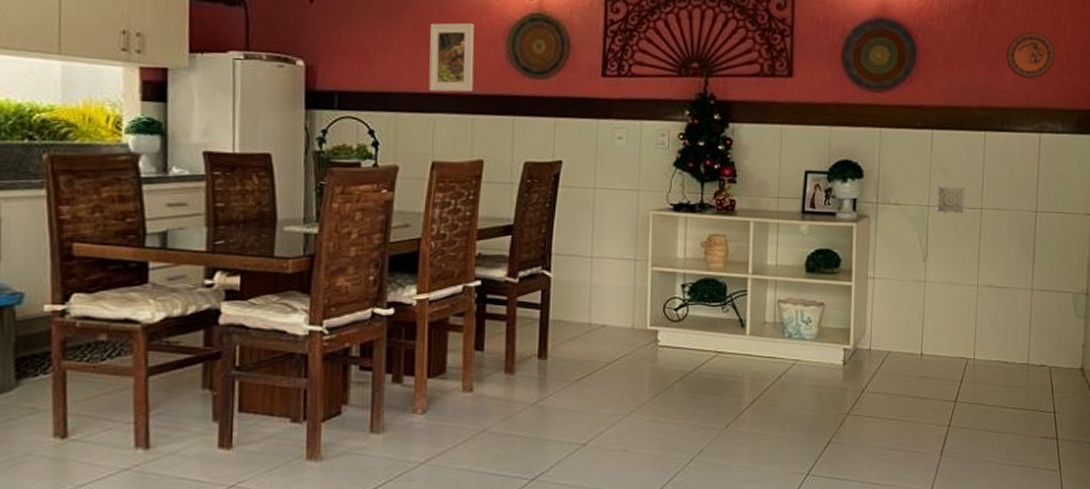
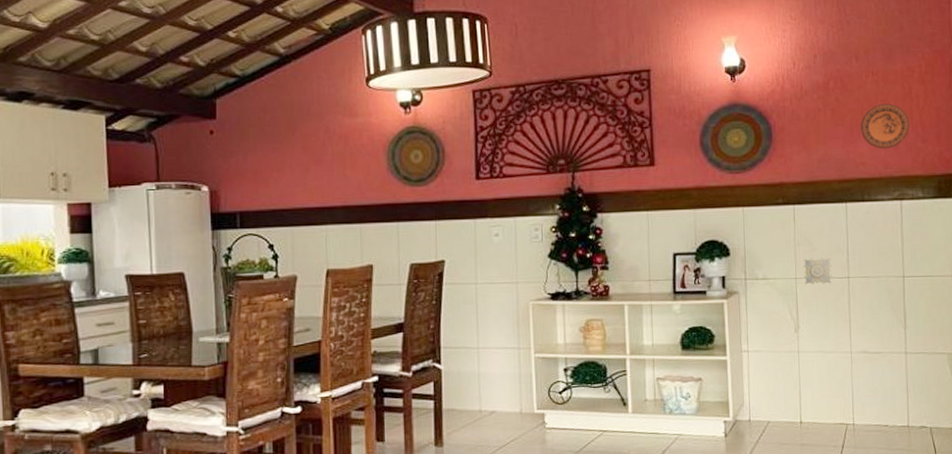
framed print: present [429,22,475,92] -> none [317,140,360,205]

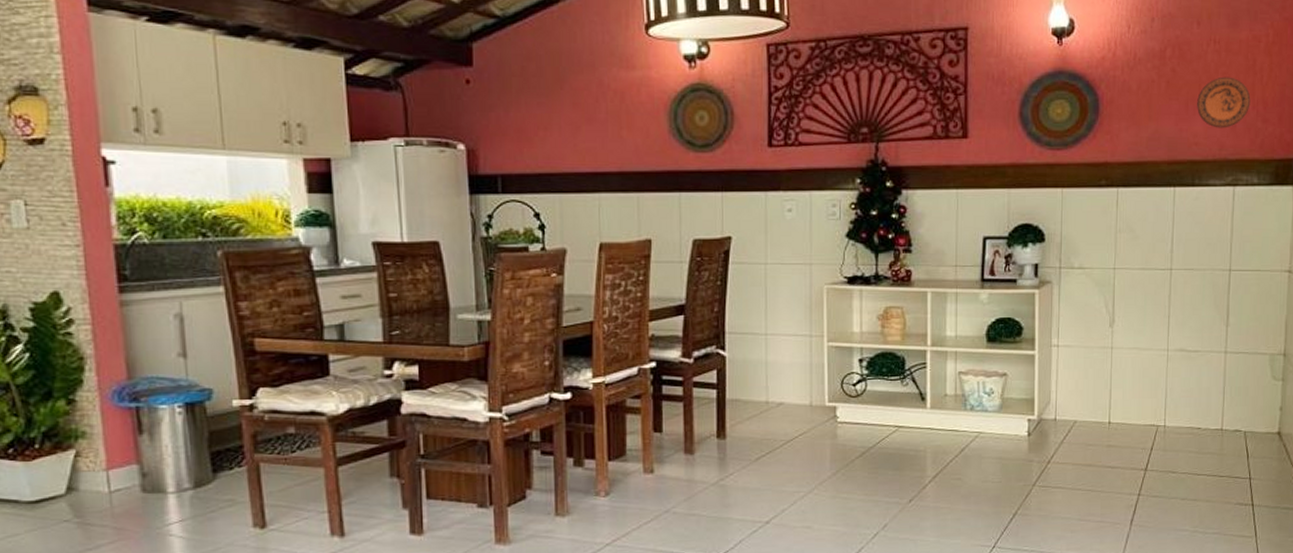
decorative tile: present [803,257,832,285] -> none [1123,247,1154,276]

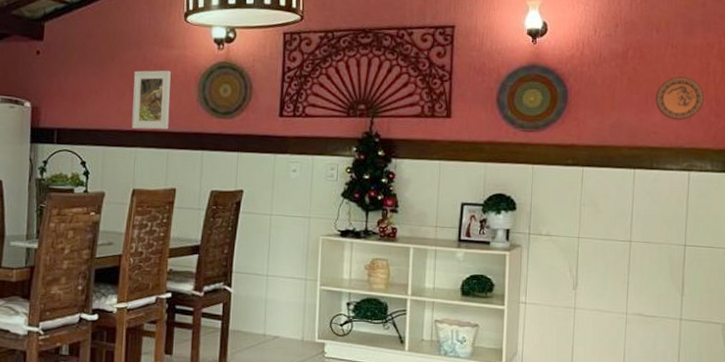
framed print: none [589,96,637,170] -> present [131,70,171,130]

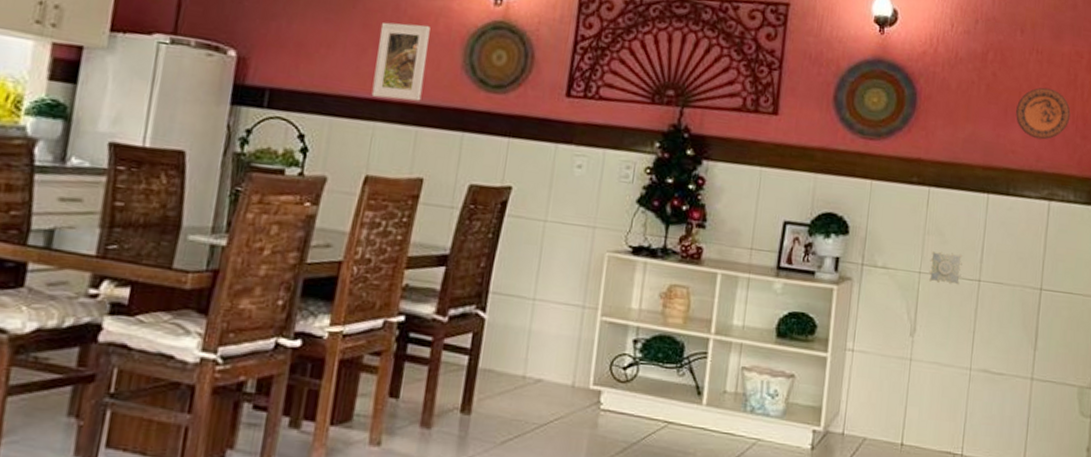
decorative tile: none [586,219,615,246] -> present [929,251,963,285]

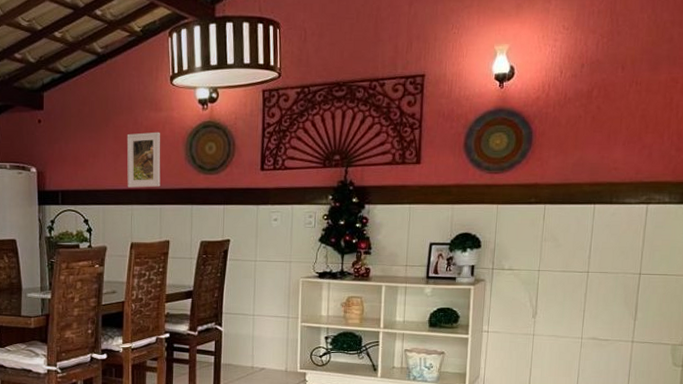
decorative tile: present [929,251,963,285] -> none [546,253,574,277]
decorative plate: present [1016,87,1071,140] -> none [618,112,667,156]

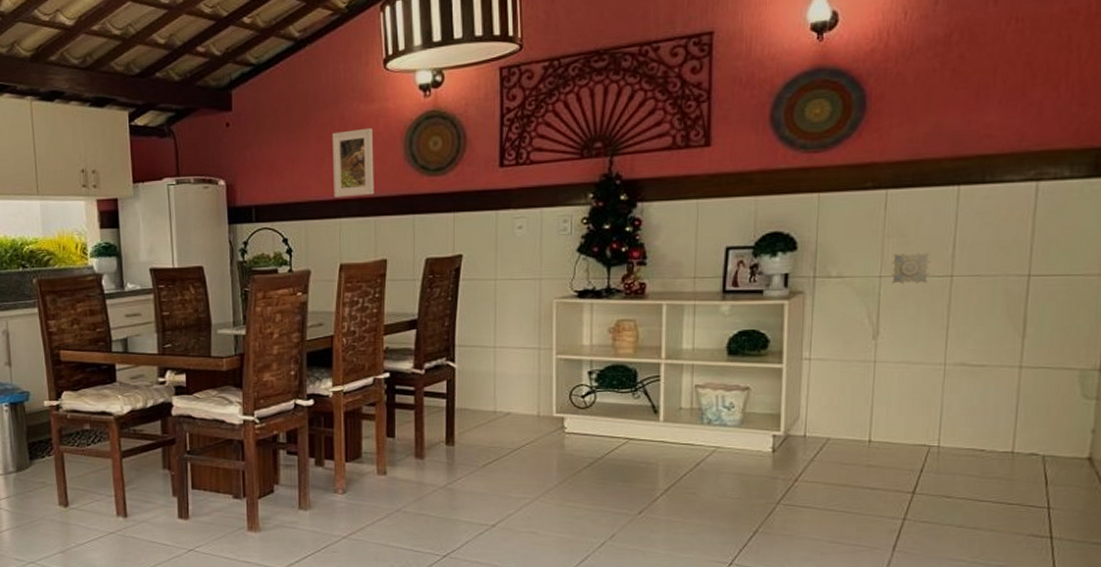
decorative tile: none [546,253,574,277] -> present [891,252,931,284]

